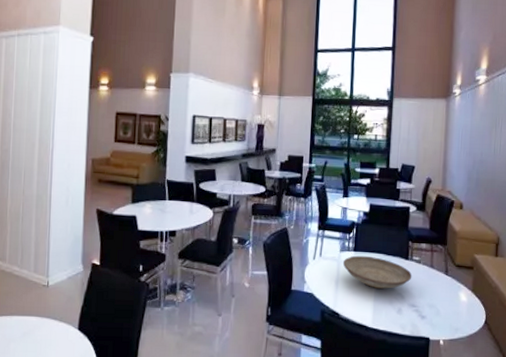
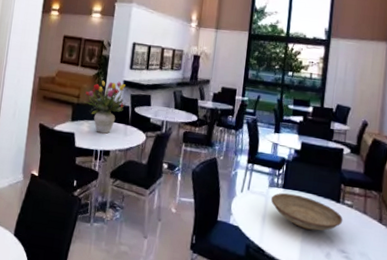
flower arrangement: none [143,157,190,214] -> present [83,80,126,134]

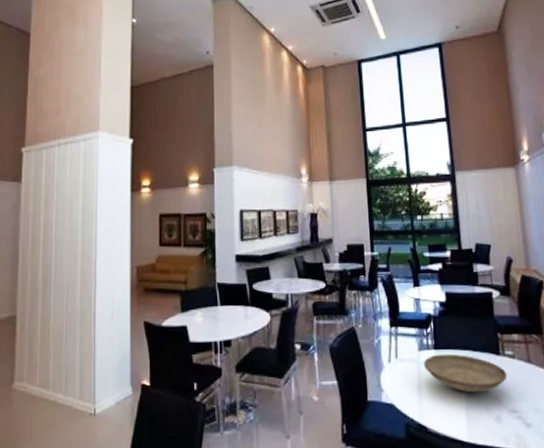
flower arrangement: present [83,80,126,134] -> none [192,257,242,322]

